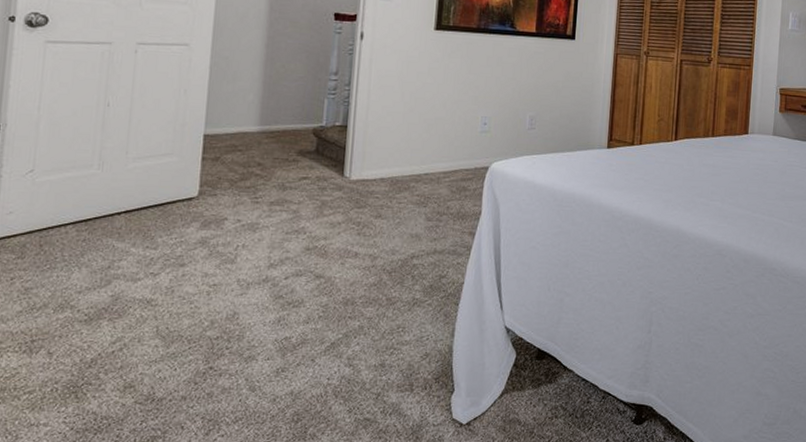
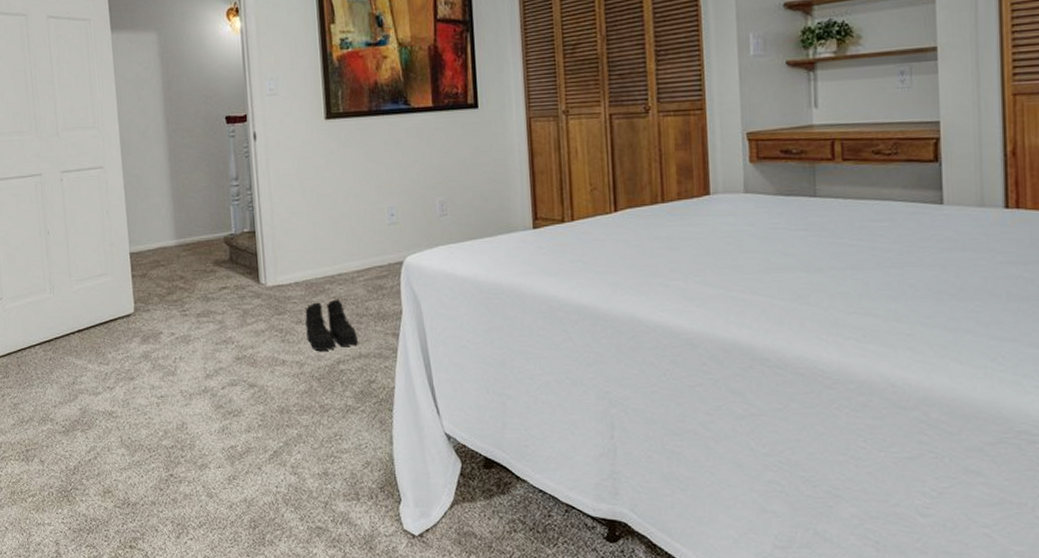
boots: none [384,197,435,245] -> present [305,299,358,351]

